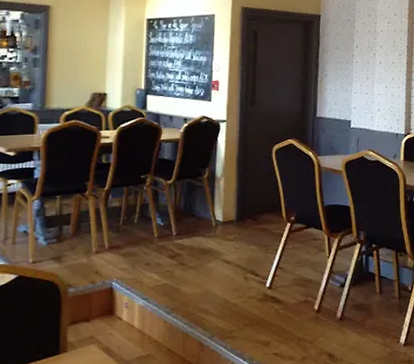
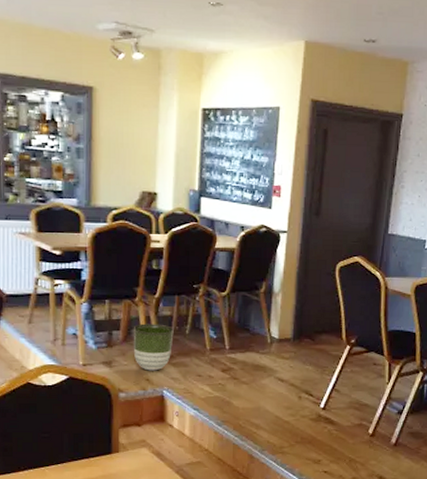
planter: none [83,215,123,263] -> present [133,323,174,371]

